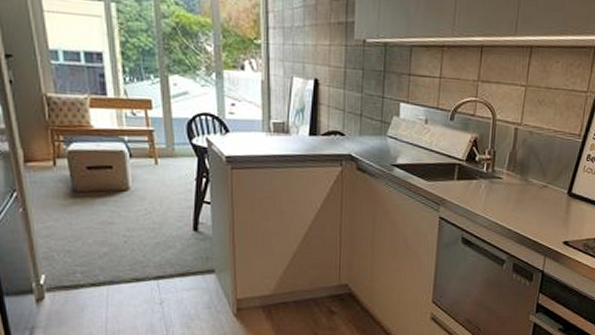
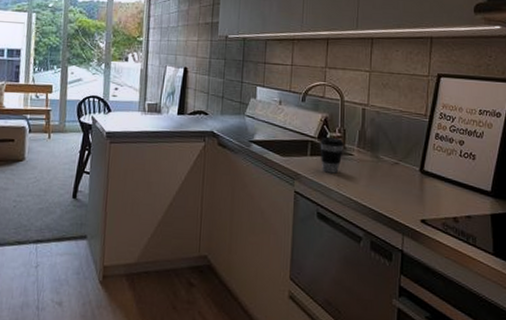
coffee cup: none [467,160,493,198] -> present [320,137,344,174]

